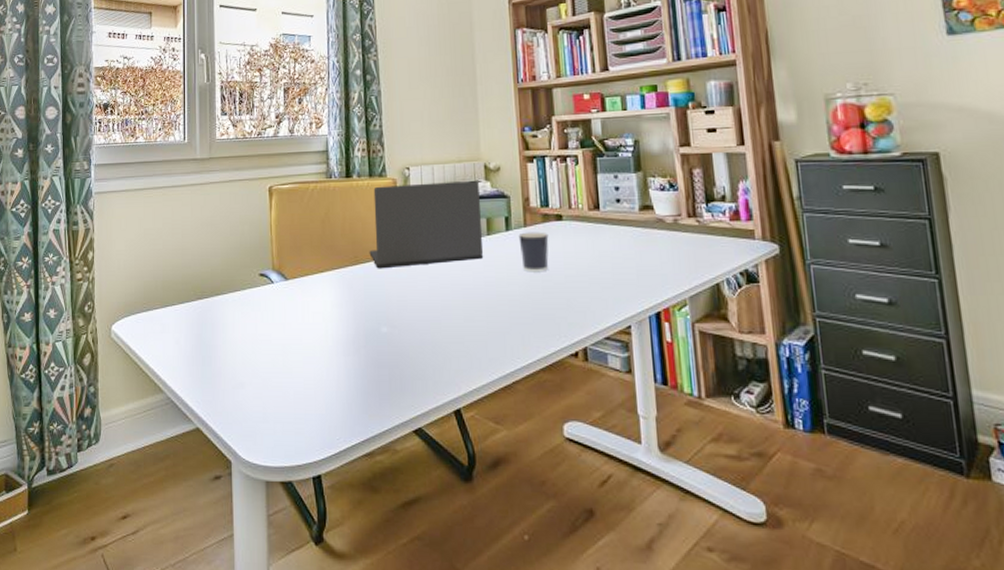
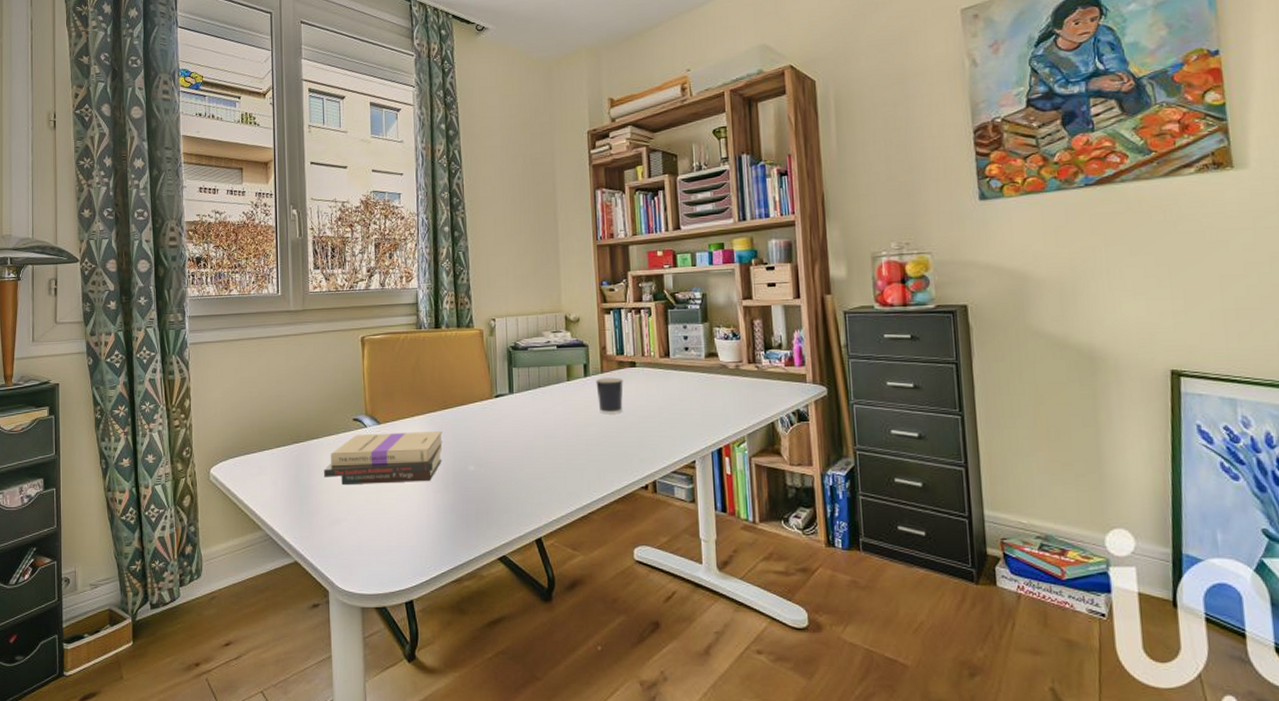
books: none [227,289,354,345] -> present [323,431,443,484]
laptop: present [369,180,484,269] -> none [457,330,564,413]

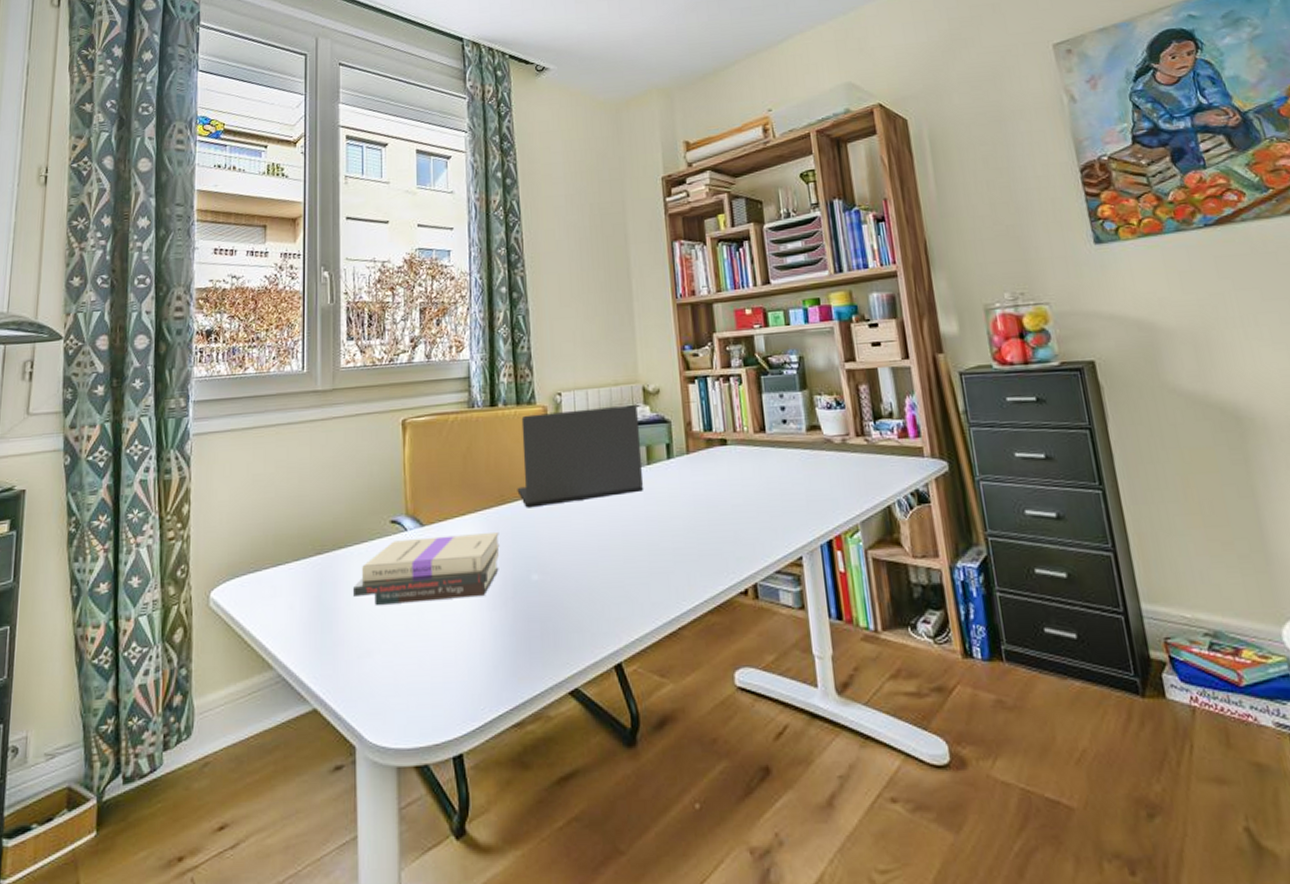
laptop: none [457,330,564,413] -> present [517,404,644,508]
mug: present [596,377,624,414] -> none [681,458,714,504]

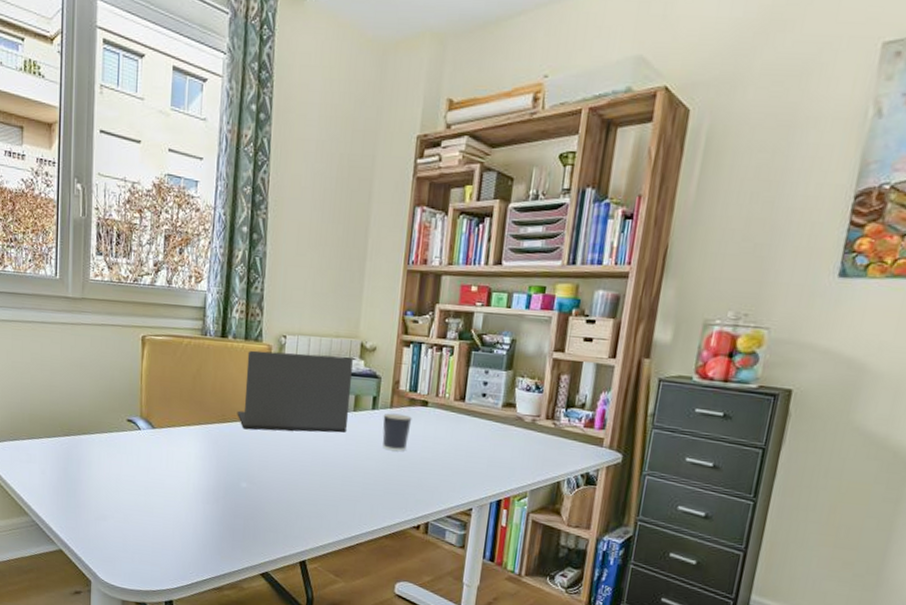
books: present [352,532,500,605] -> none [93,436,218,491]
mug: none [681,458,714,504] -> present [382,413,412,452]

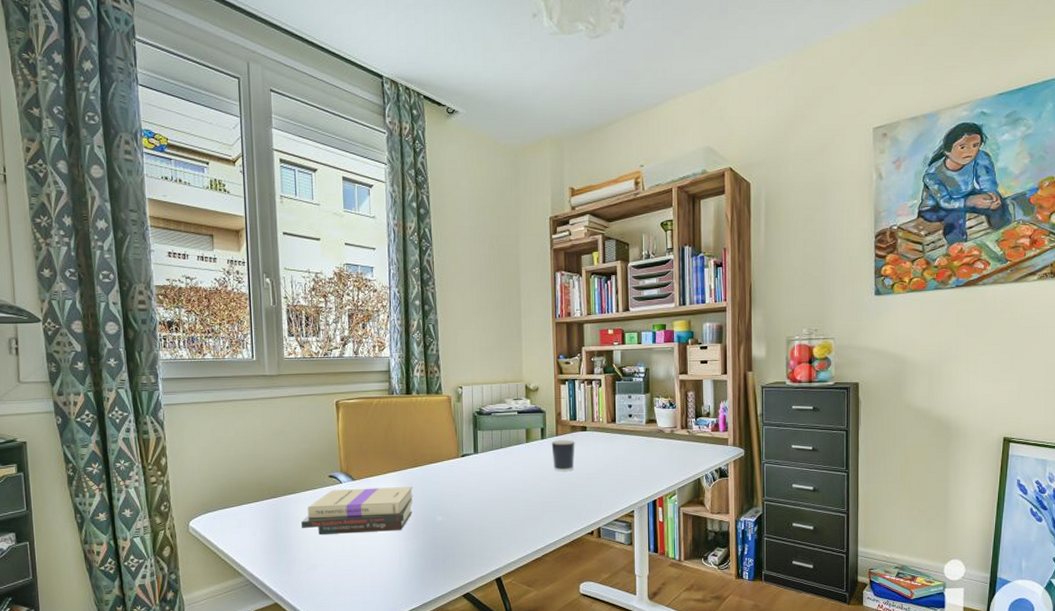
books: none [93,436,218,491] -> present [300,487,413,534]
laptop: present [237,350,353,433] -> none [427,398,523,470]

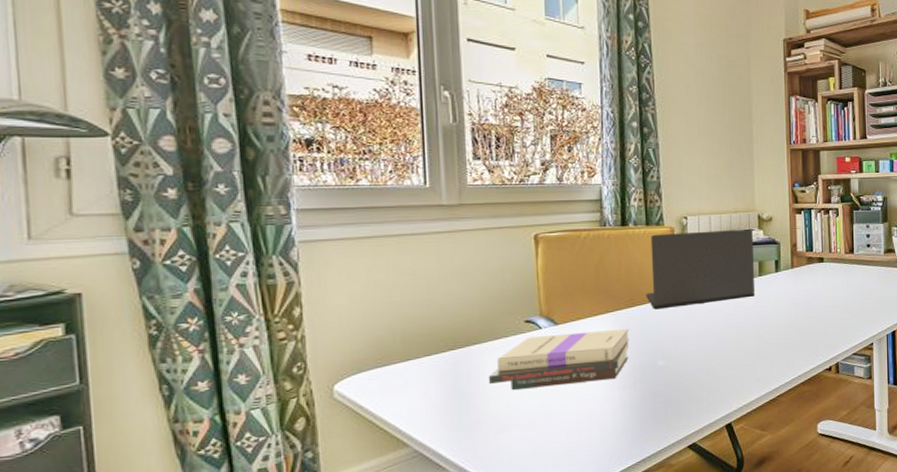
laptop: none [427,398,523,470] -> present [646,228,756,310]
mug: present [551,440,575,472] -> none [786,272,812,306]

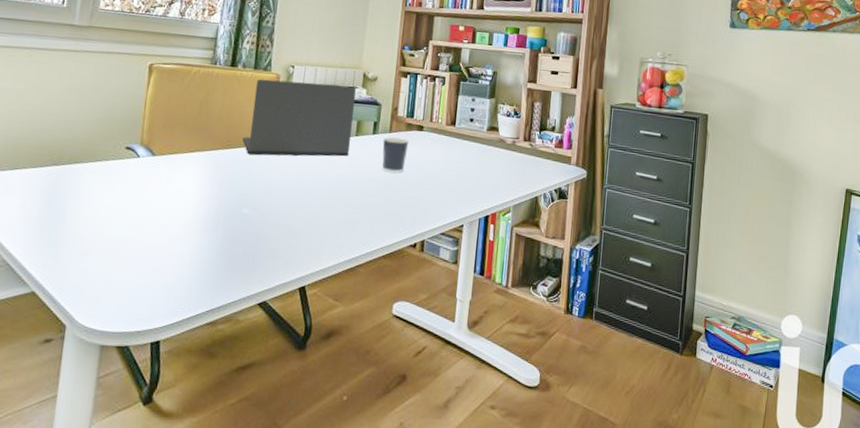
books: present [488,329,630,390] -> none [81,164,221,220]
mug: none [786,272,812,306] -> present [382,137,409,173]

